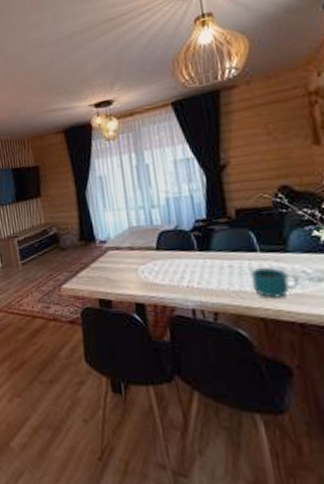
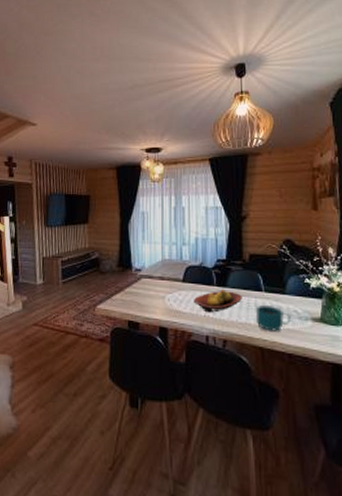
fruit bowl: none [171,254,232,283] -> present [193,290,242,313]

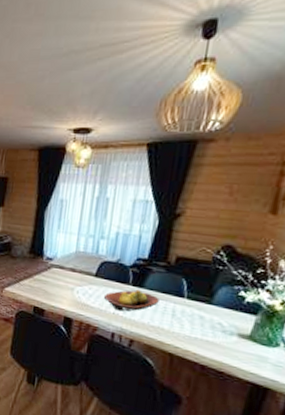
cup: present [256,306,291,331] -> none [171,311,213,341]

